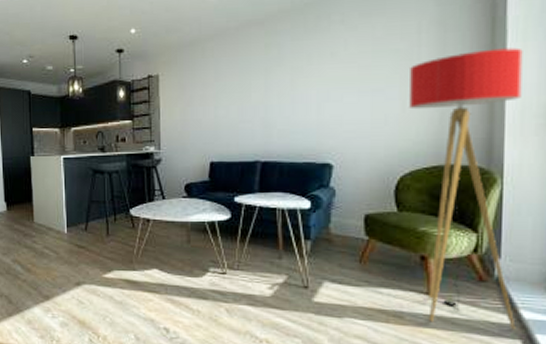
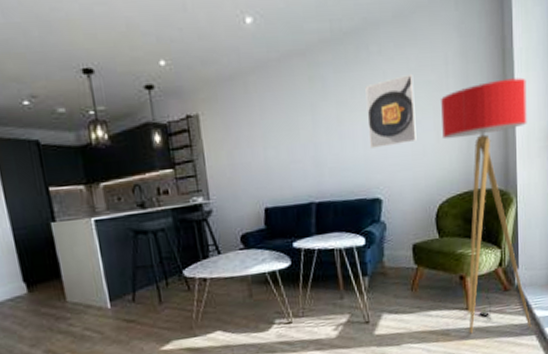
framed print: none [323,43,379,114] -> present [365,75,417,148]

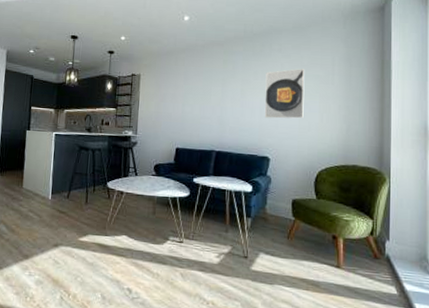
floor lamp: present [441,77,532,334] -> none [326,82,402,299]

